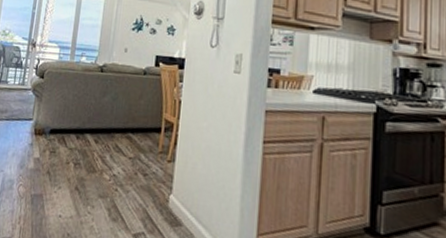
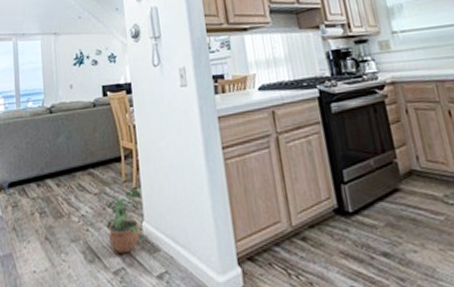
potted plant: none [134,160,174,221] -> present [106,187,141,254]

